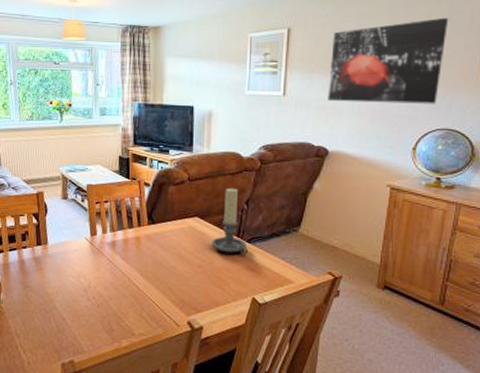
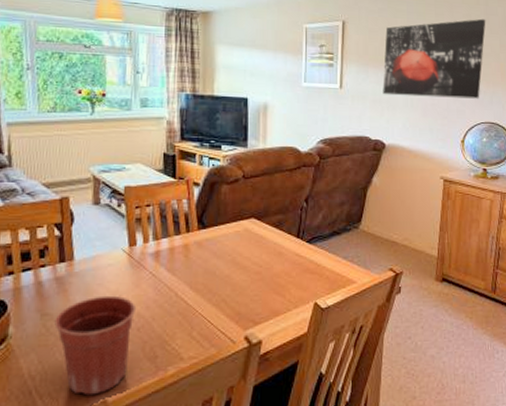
flower pot: none [34,275,96,355] -> present [54,295,135,396]
candle holder: present [211,187,248,255] -> none [269,185,308,257]

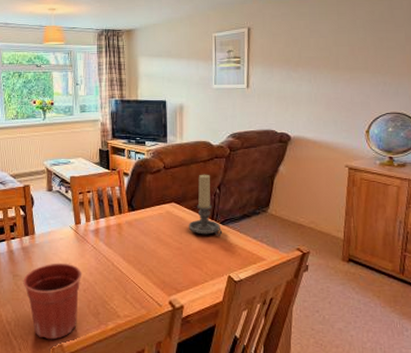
candle holder: none [269,185,308,257] -> present [188,174,222,236]
wall art: present [382,18,486,99] -> none [287,13,390,92]

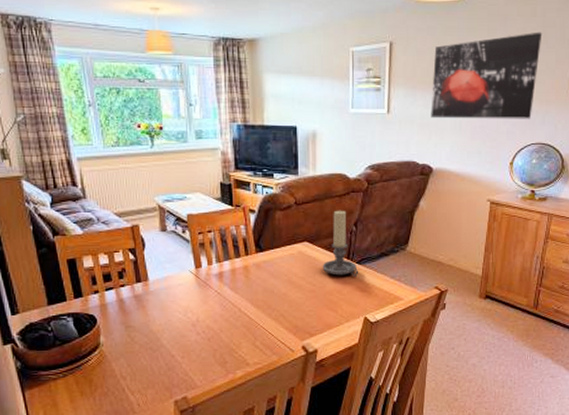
flower pot: present [23,263,81,340] -> none [137,310,205,393]
wall art: none [287,13,390,92] -> present [431,32,543,119]

